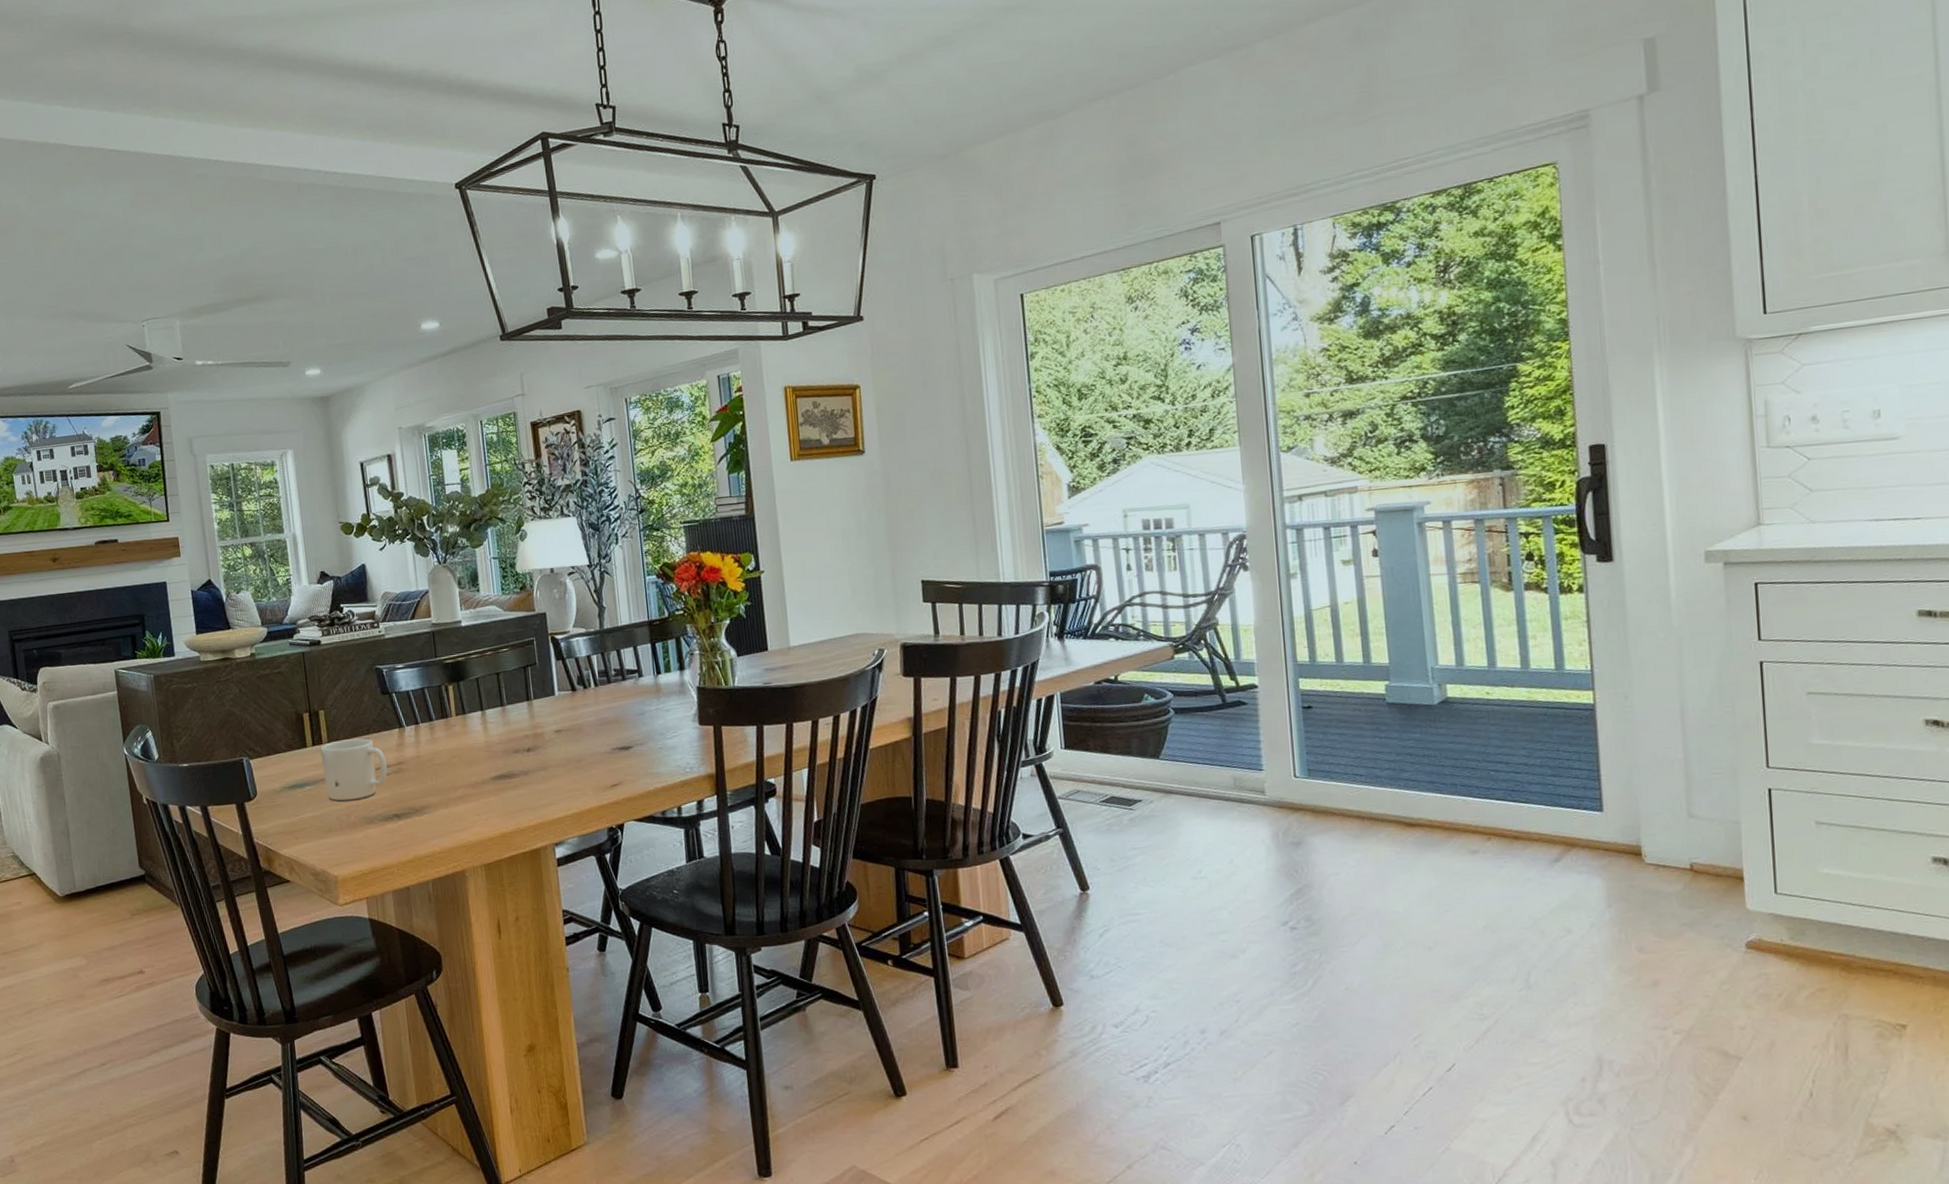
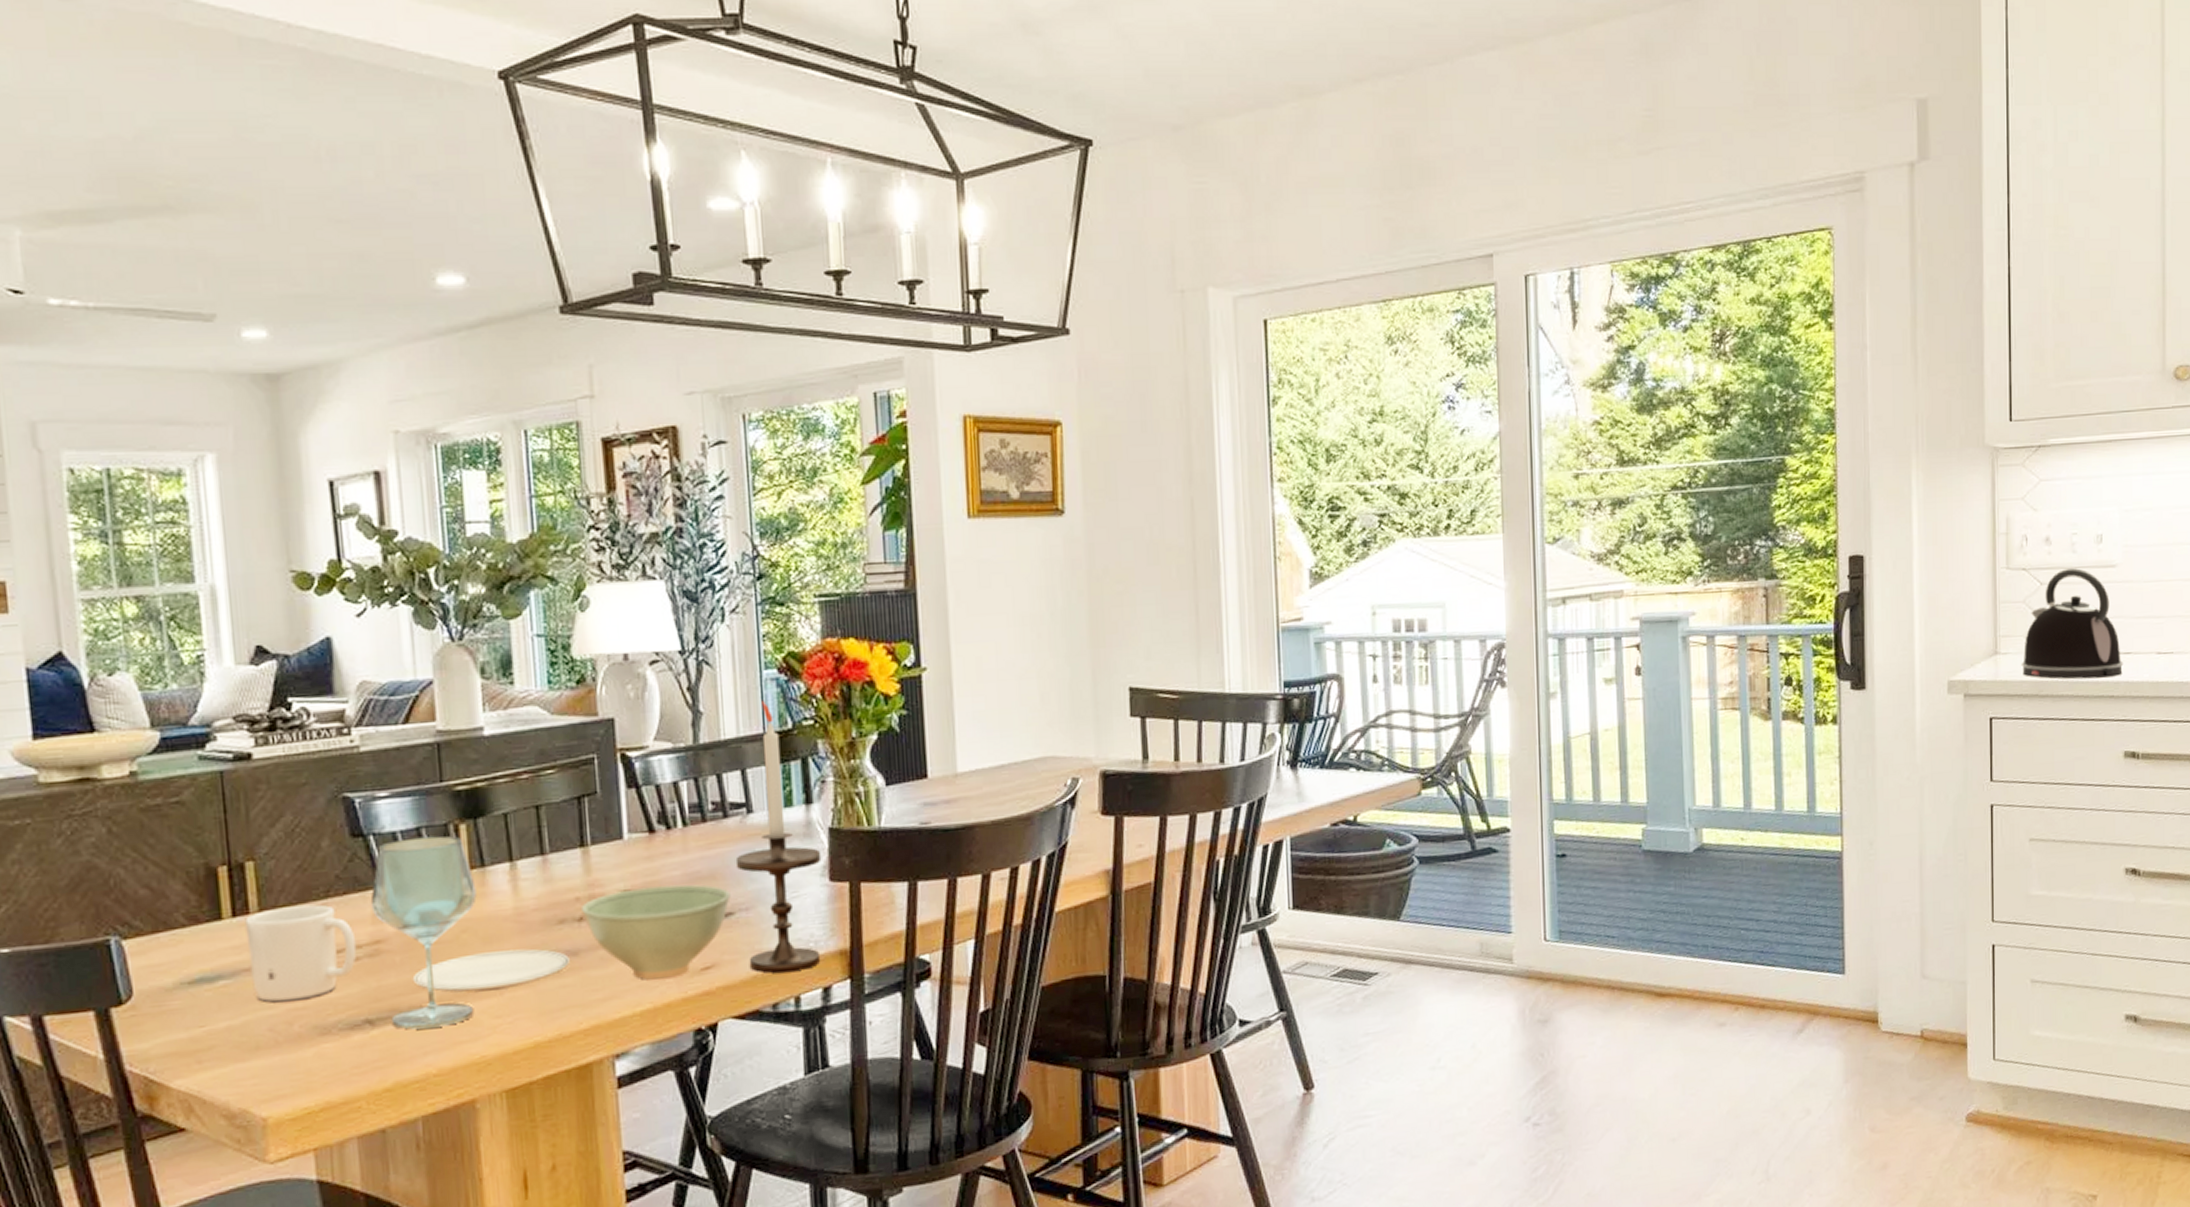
wine glass: none [394,693,462,822] -> present [370,835,477,1030]
plate: none [422,769,523,799] -> present [412,949,570,993]
bowl: none [528,727,630,793] -> present [580,884,731,980]
candlestick: none [632,597,695,790] -> present [735,700,822,974]
kettle: none [1789,442,1913,546] -> present [2021,568,2124,680]

